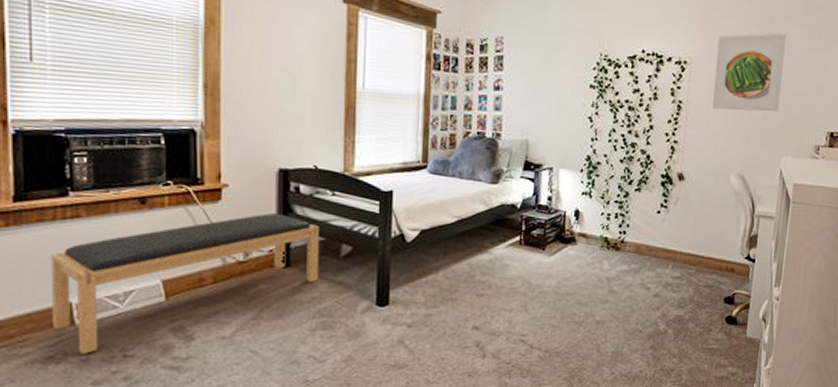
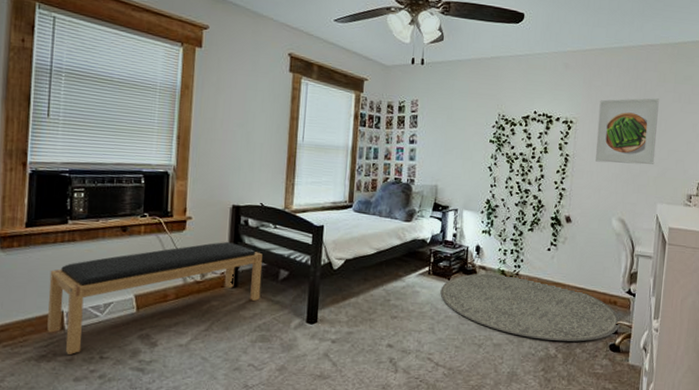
rug: none [534,241,739,315] -> present [440,273,621,342]

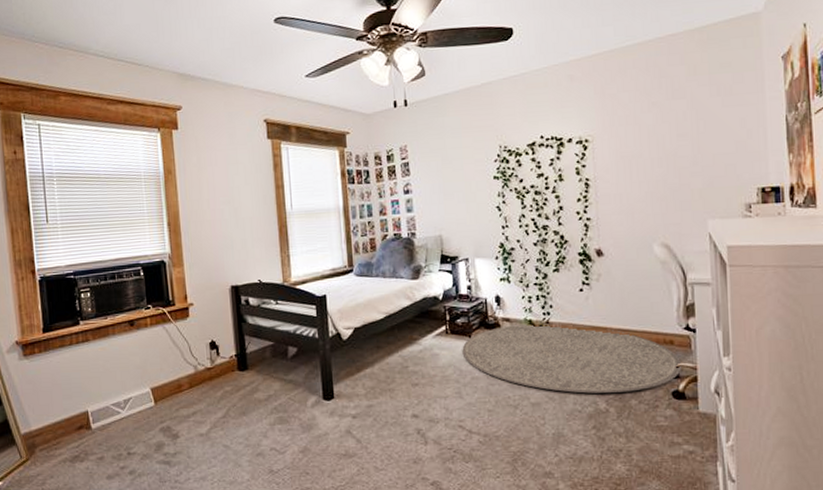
bench: present [47,242,263,356] -> none [70,324,272,454]
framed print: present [595,98,659,165] -> none [618,96,697,182]

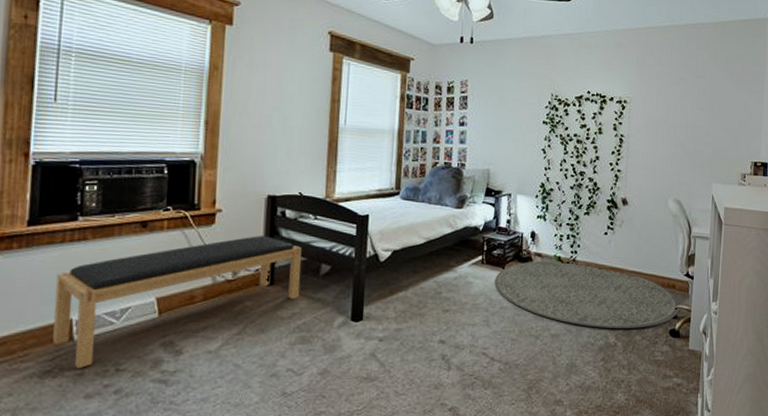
bench: none [70,324,272,454] -> present [52,236,302,370]

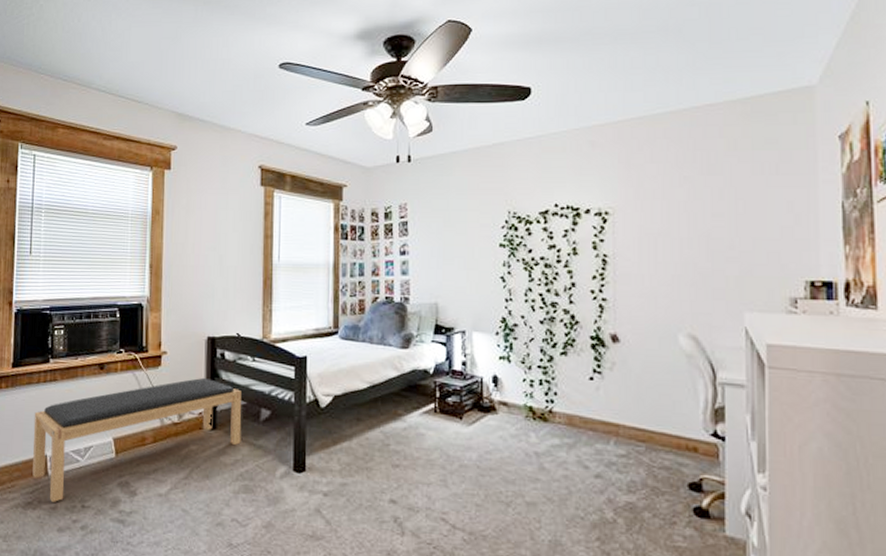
rug: present [494,260,680,328] -> none [451,410,707,502]

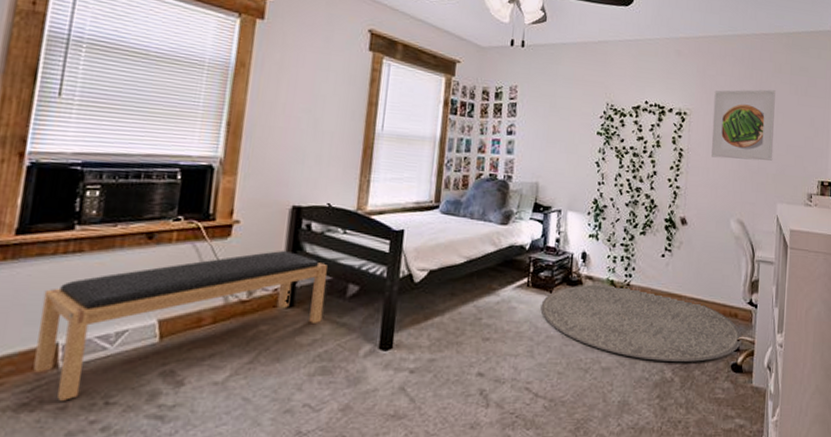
rug: none [451,410,707,502] -> present [540,284,743,362]
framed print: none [644,172,734,262] -> present [711,89,776,161]

